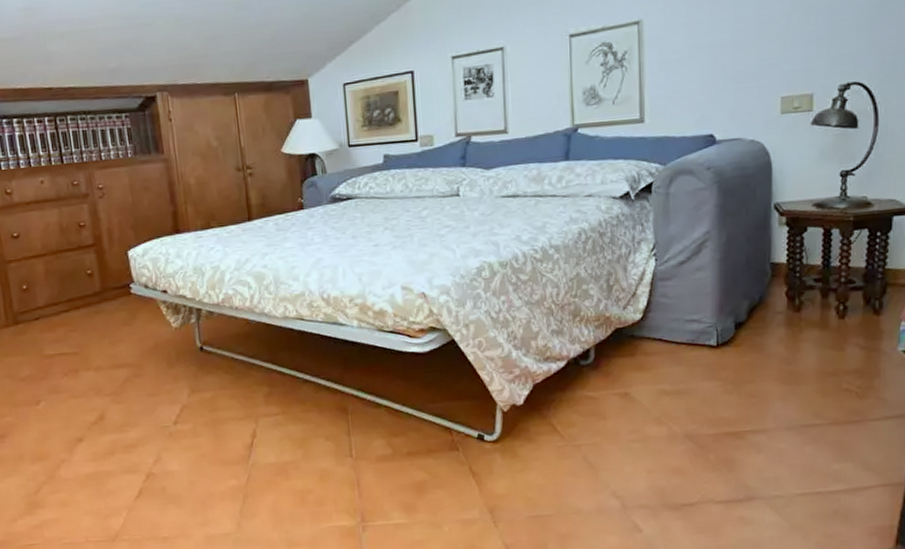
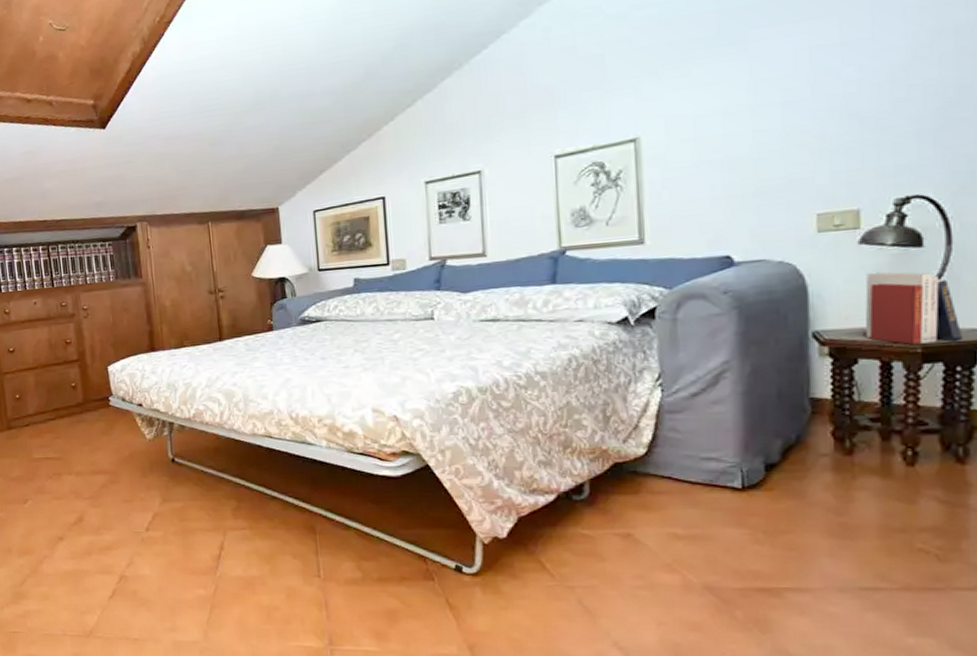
books: none [813,150,883,214] -> present [865,272,964,345]

